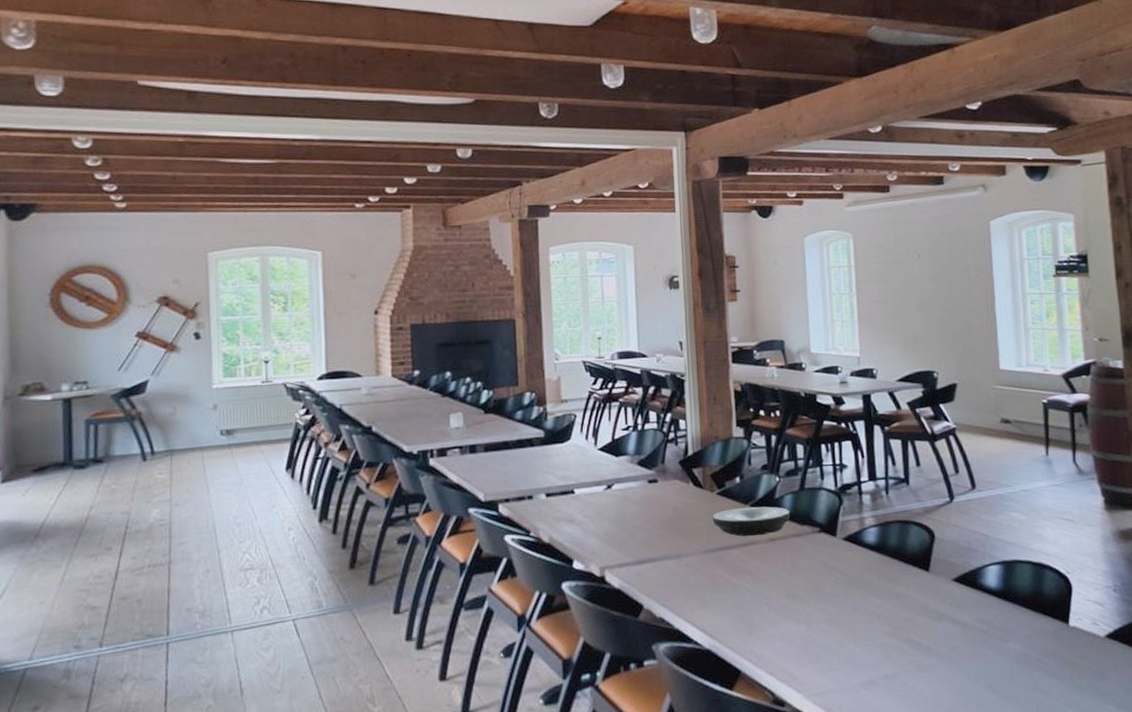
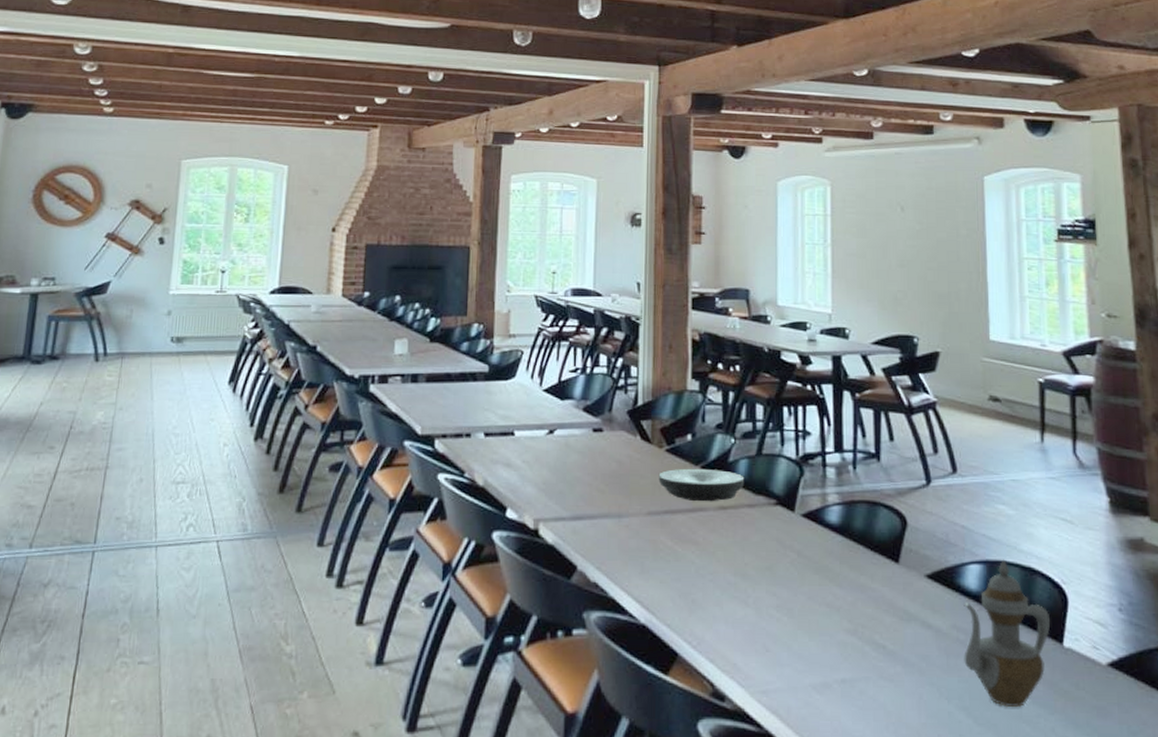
teapot: none [985,558,1058,682] -> present [964,559,1051,708]

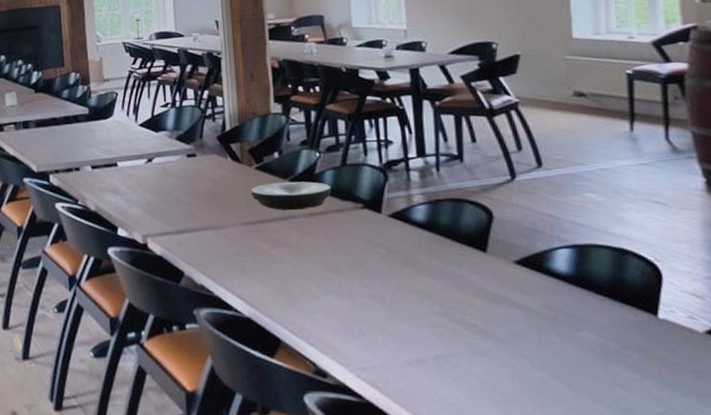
teapot: present [964,559,1051,708] -> none [553,242,644,374]

